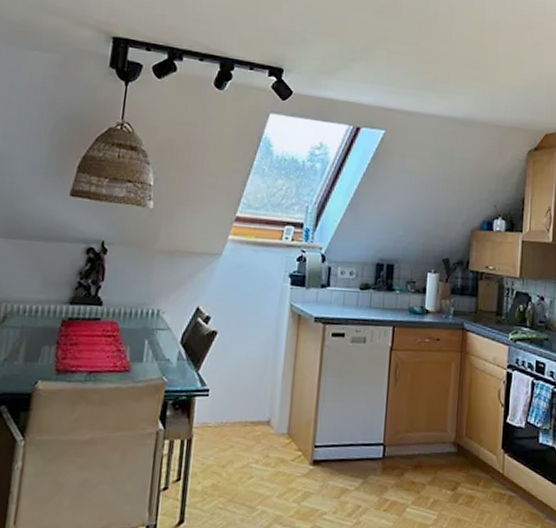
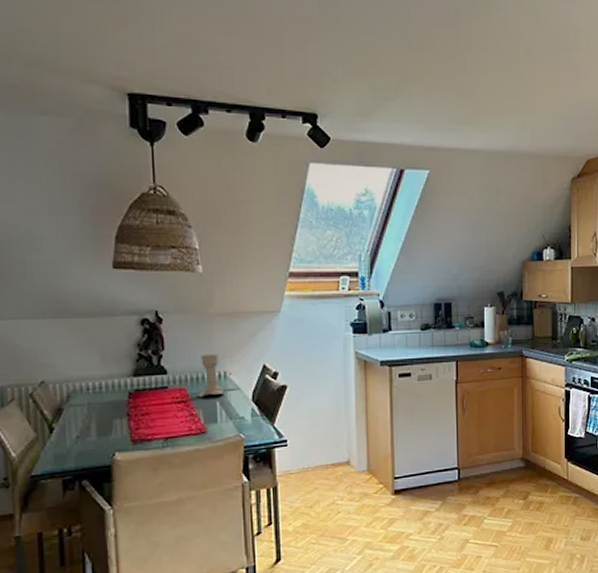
candlestick: none [128,289,155,334] -> present [198,353,224,398]

